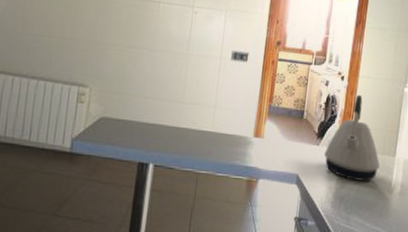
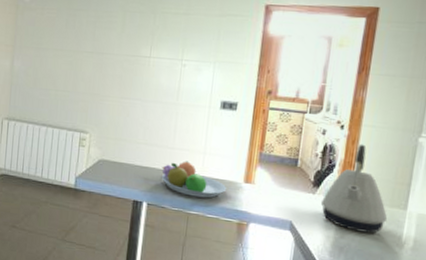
fruit bowl: none [169,116,237,156] -> present [161,161,227,198]

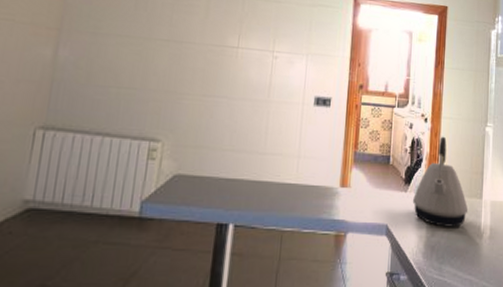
fruit bowl: present [161,161,227,198] -> none [250,167,323,210]

